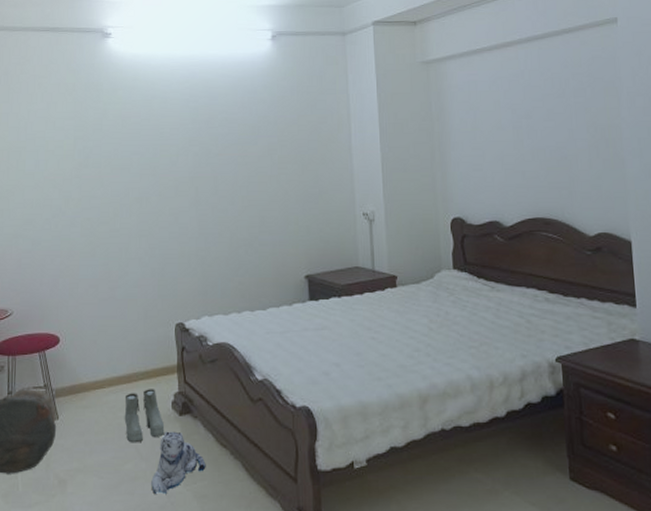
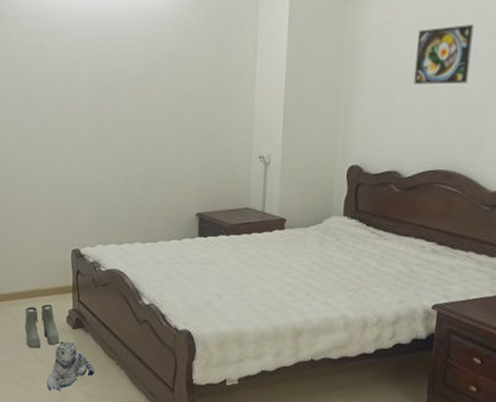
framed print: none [497,82,548,138] -> present [413,24,474,85]

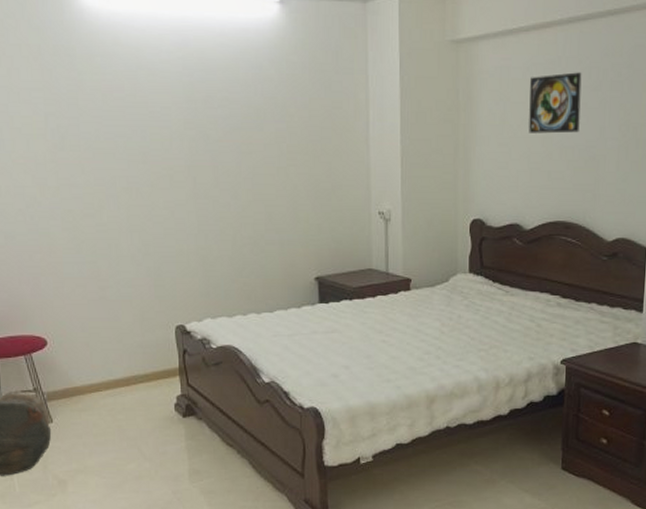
boots: present [24,304,60,349] -> none [123,392,168,444]
plush toy: present [47,341,95,391] -> none [156,432,212,492]

